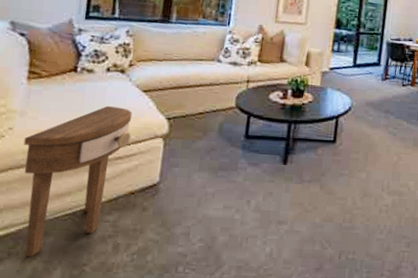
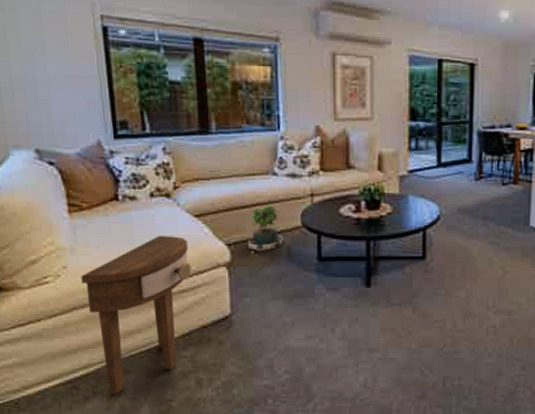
potted plant: none [186,86,218,131] -> present [248,204,283,256]

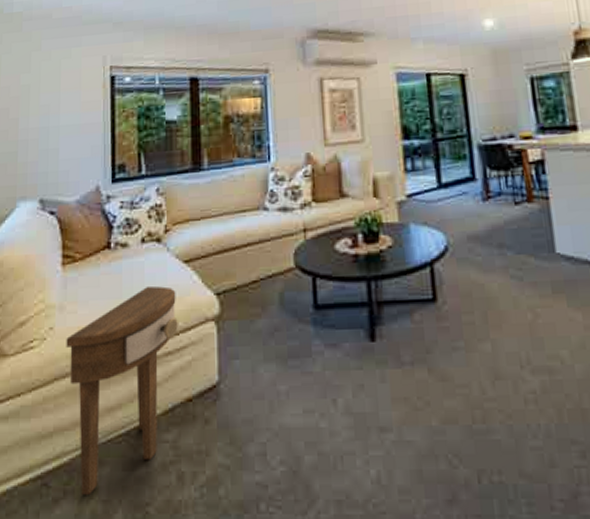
potted plant: present [248,204,283,256] -> none [238,243,275,307]

